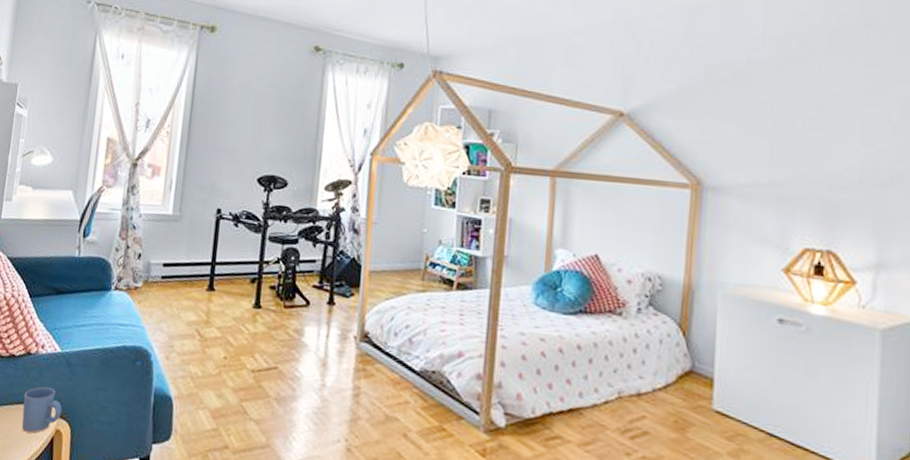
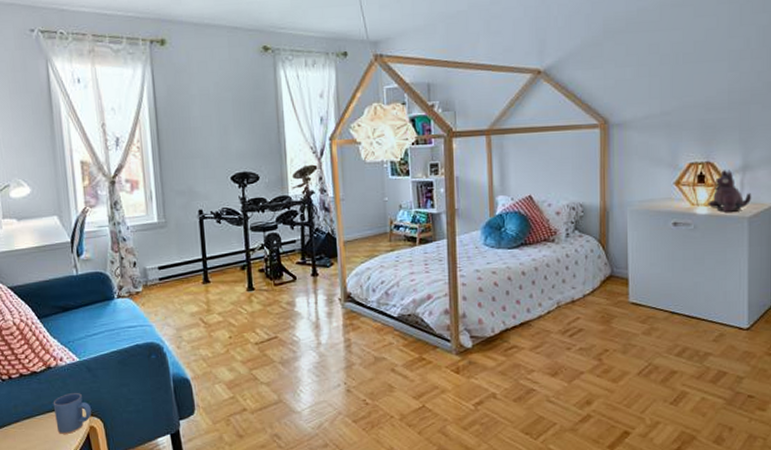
plush toy: none [826,264,888,320] -> present [708,170,752,213]

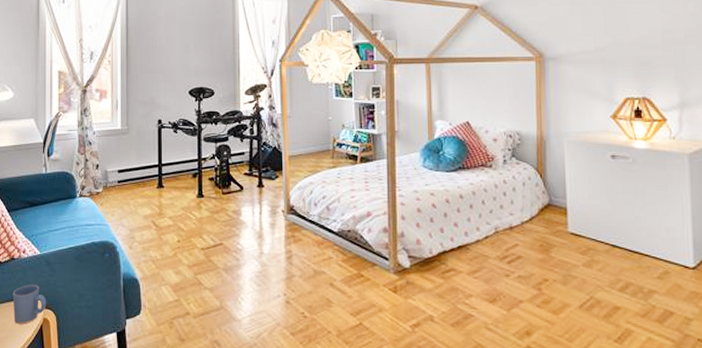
plush toy: present [708,170,752,213] -> none [646,106,692,149]

